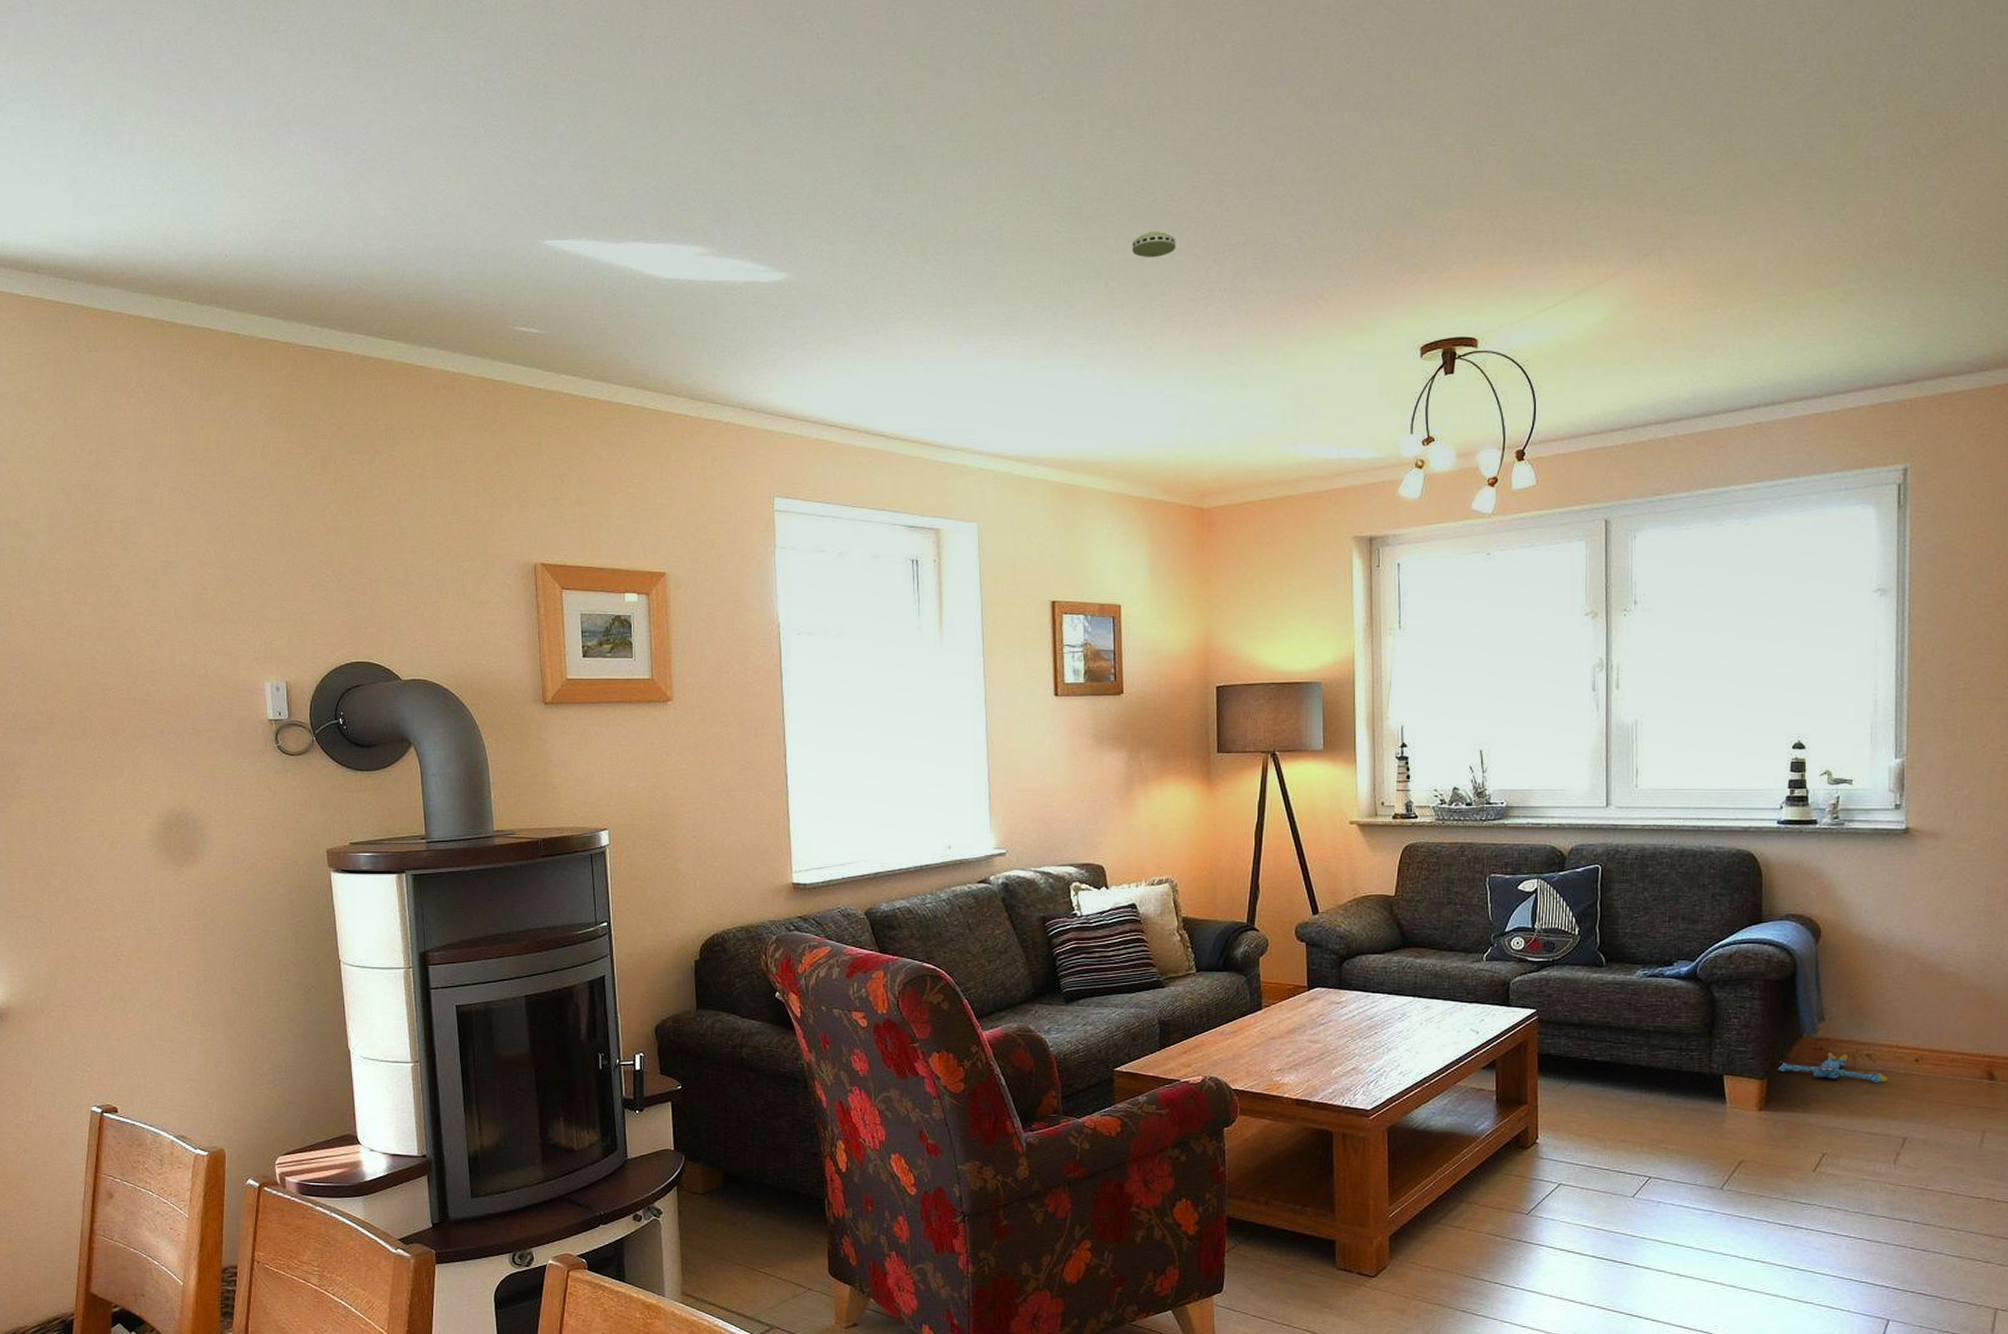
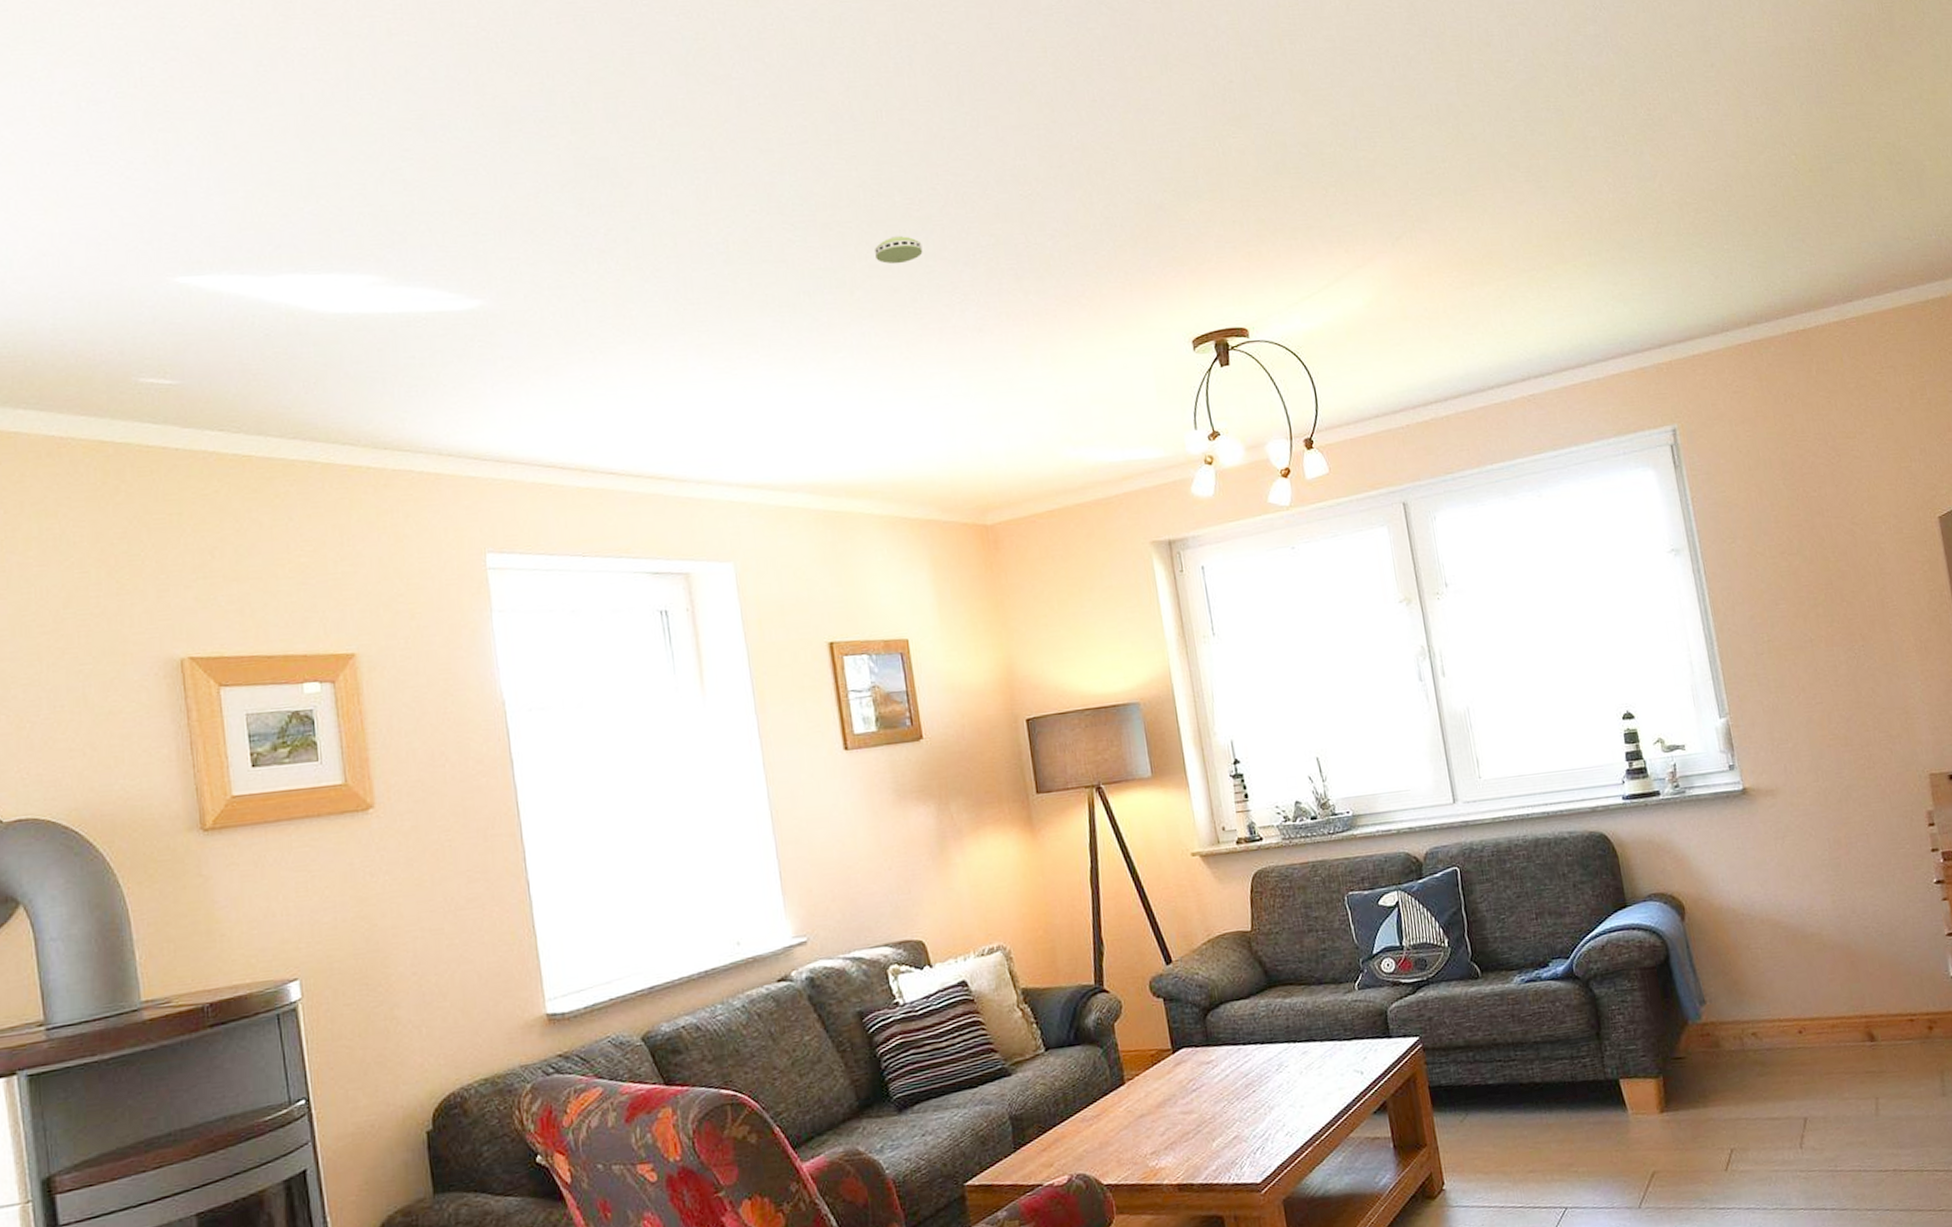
plush toy: present [1777,1052,1888,1083] -> none [1670,1036,1777,1067]

